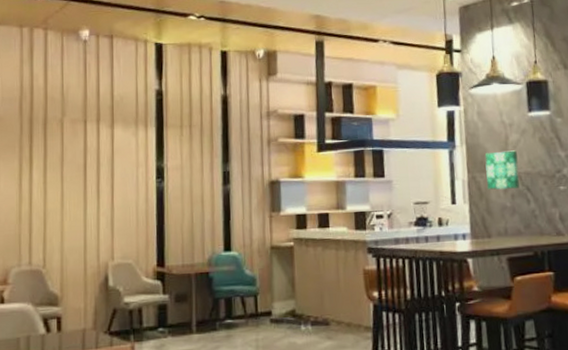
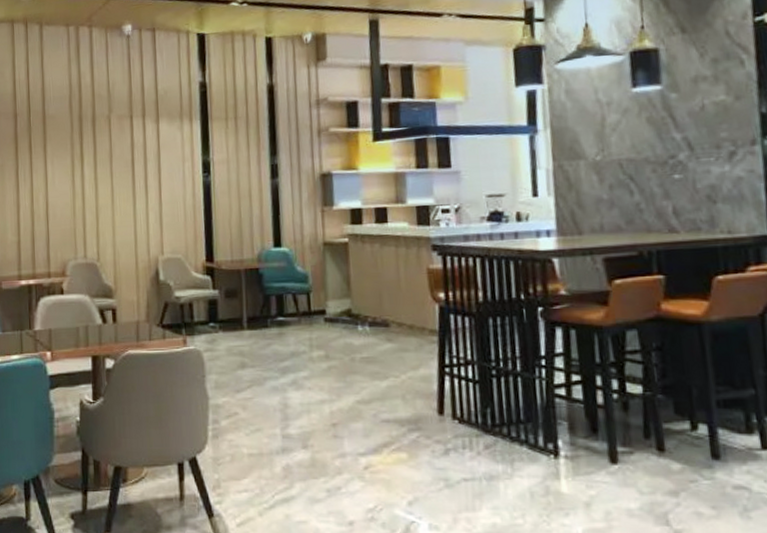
wall art: present [485,150,519,190] -> none [575,133,620,180]

